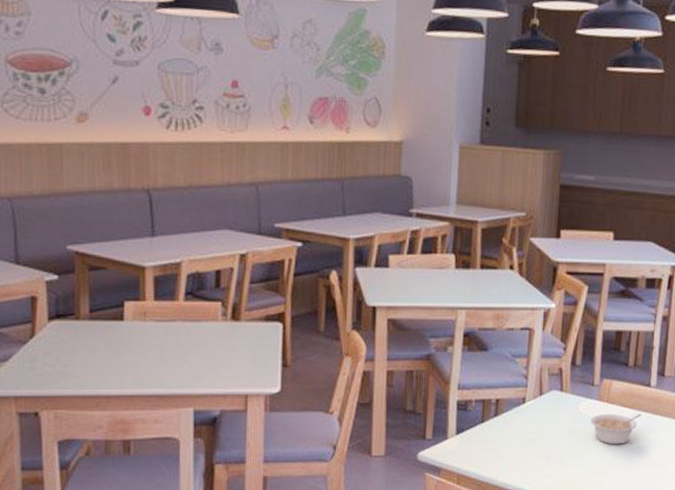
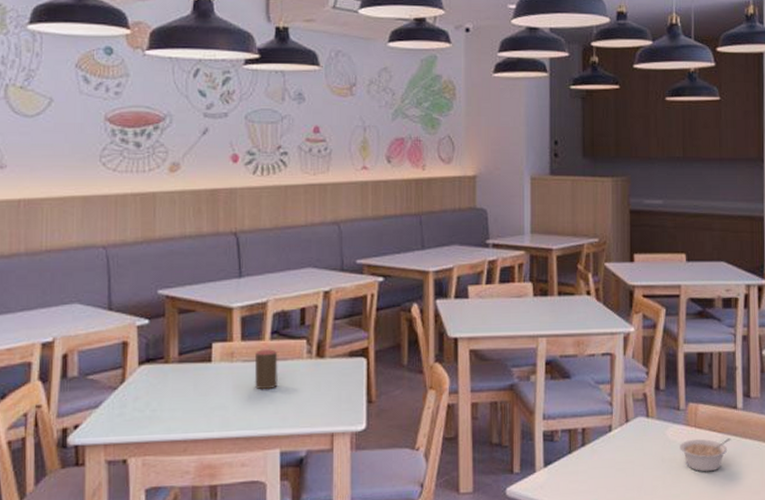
cup: none [167,309,192,350] -> present [254,348,278,390]

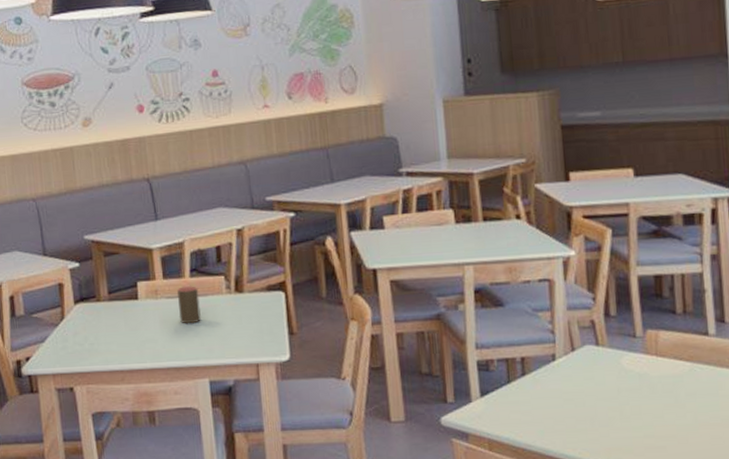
legume: present [680,438,731,472] -> none [638,367,703,404]

